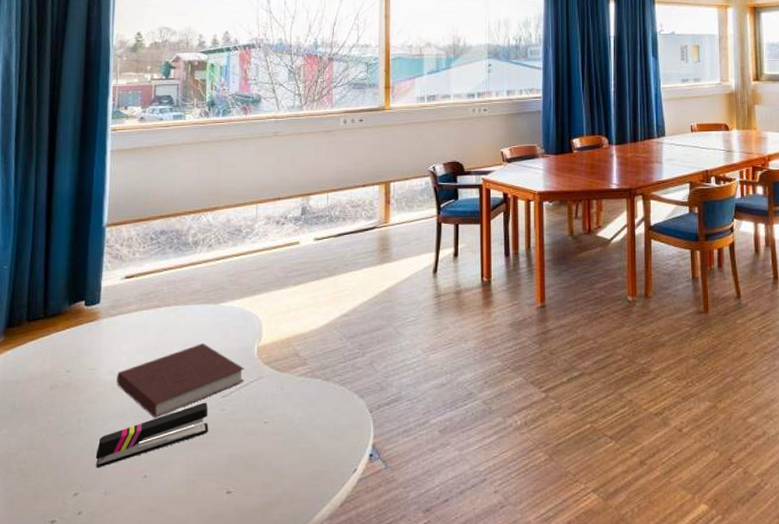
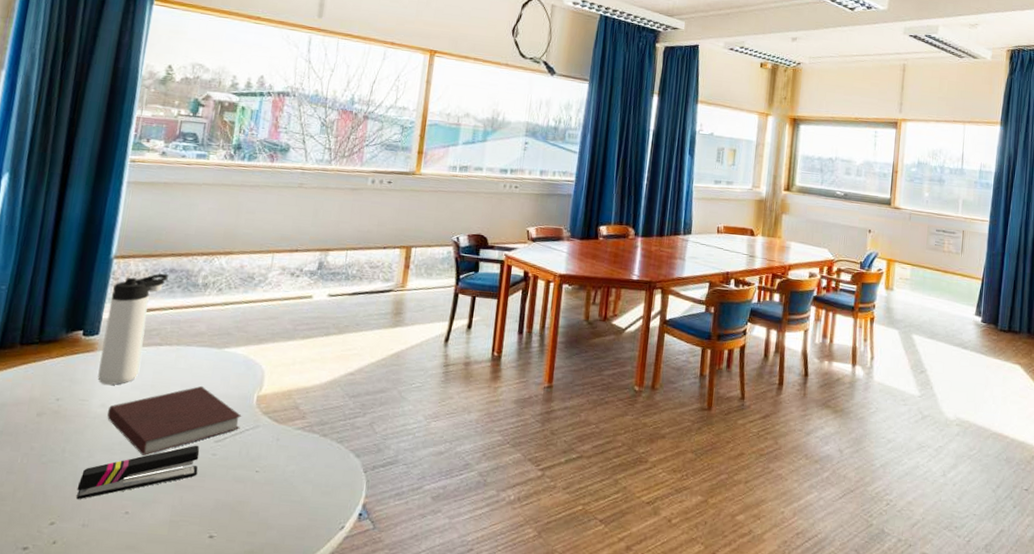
thermos bottle: none [103,236,159,351] -> present [97,273,168,385]

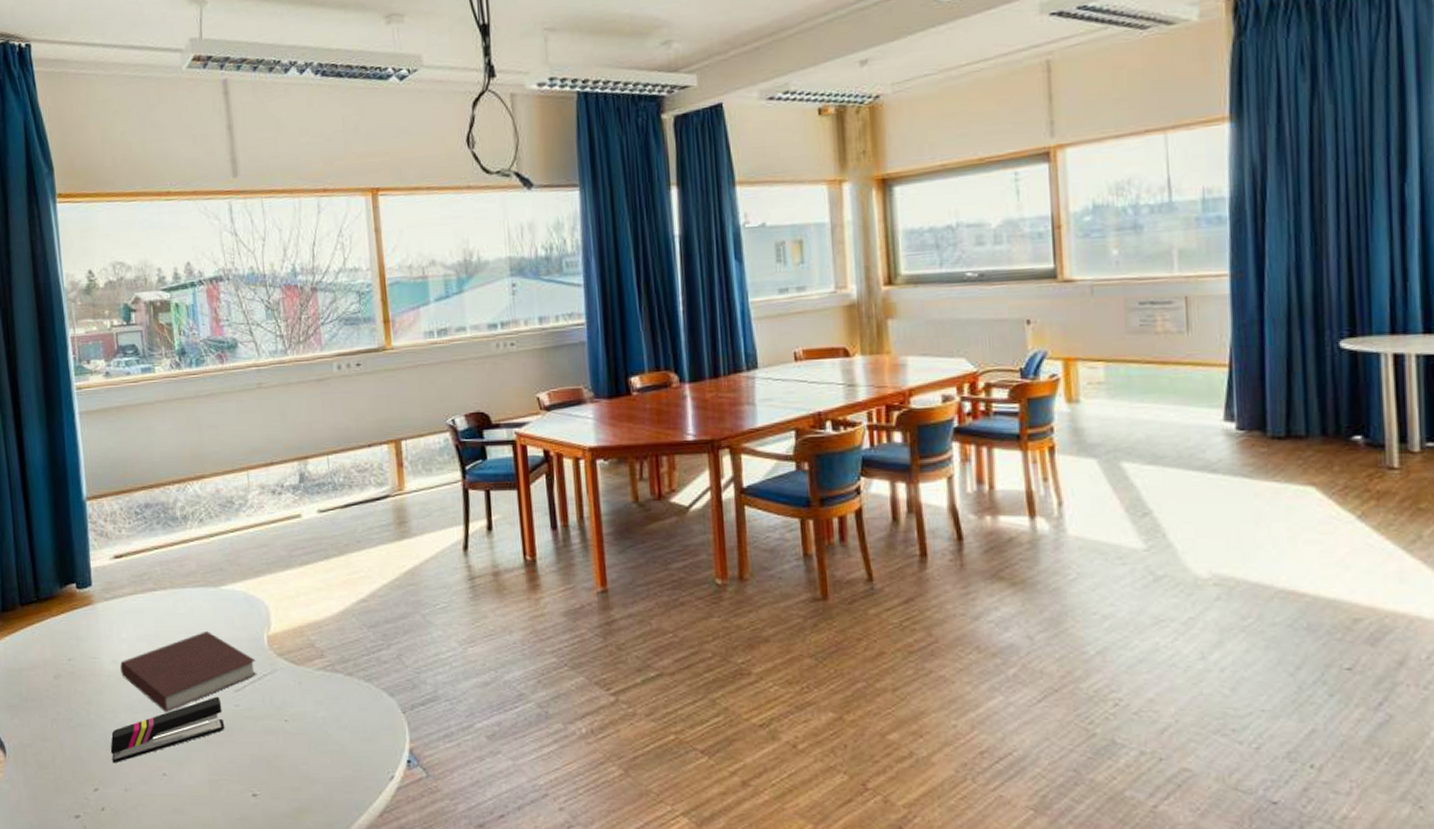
thermos bottle: present [97,273,168,385] -> none [93,509,145,639]

